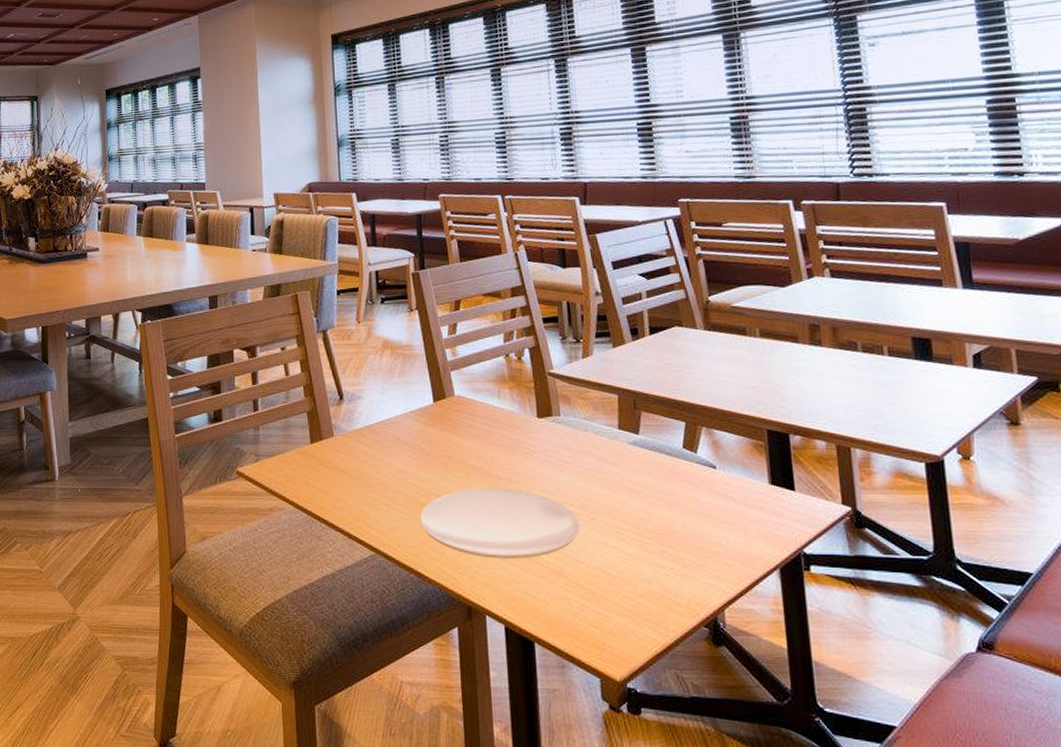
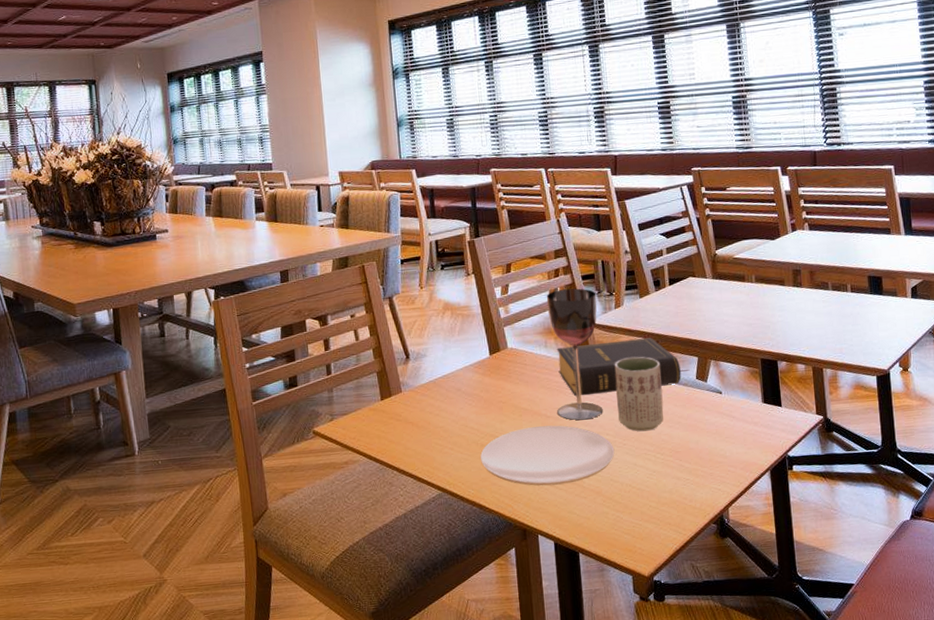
wineglass: none [500,332,567,486] -> present [546,288,603,420]
book: none [511,395,675,457] -> present [556,338,690,397]
cup: none [580,416,642,506] -> present [614,356,664,432]

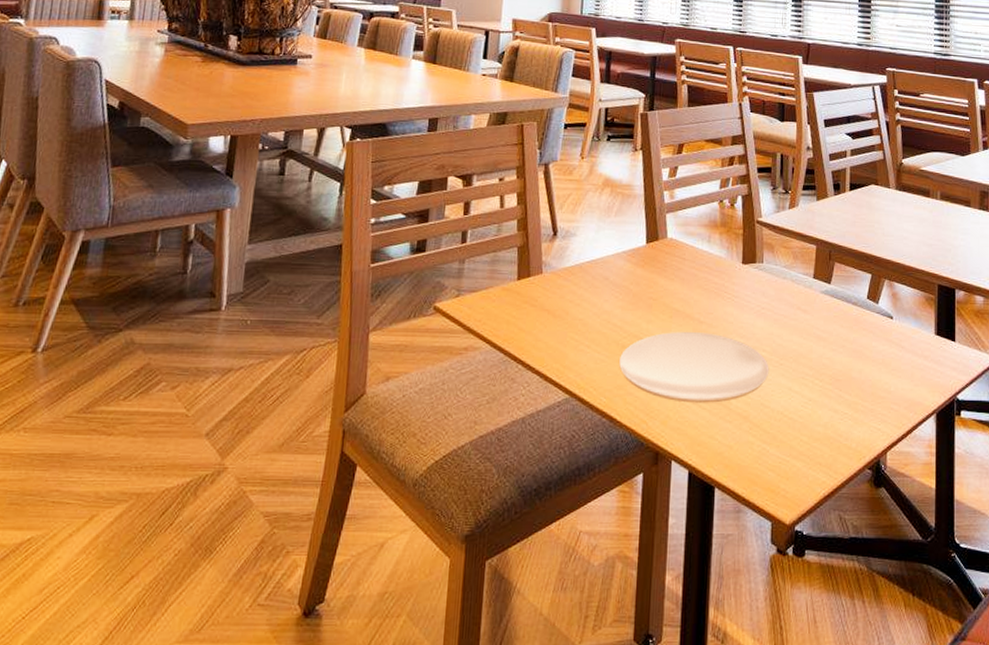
wineglass: present [546,288,603,420] -> none [712,180,771,331]
book: present [556,338,690,397] -> none [719,244,861,303]
cup: present [614,356,664,432] -> none [778,265,831,352]

